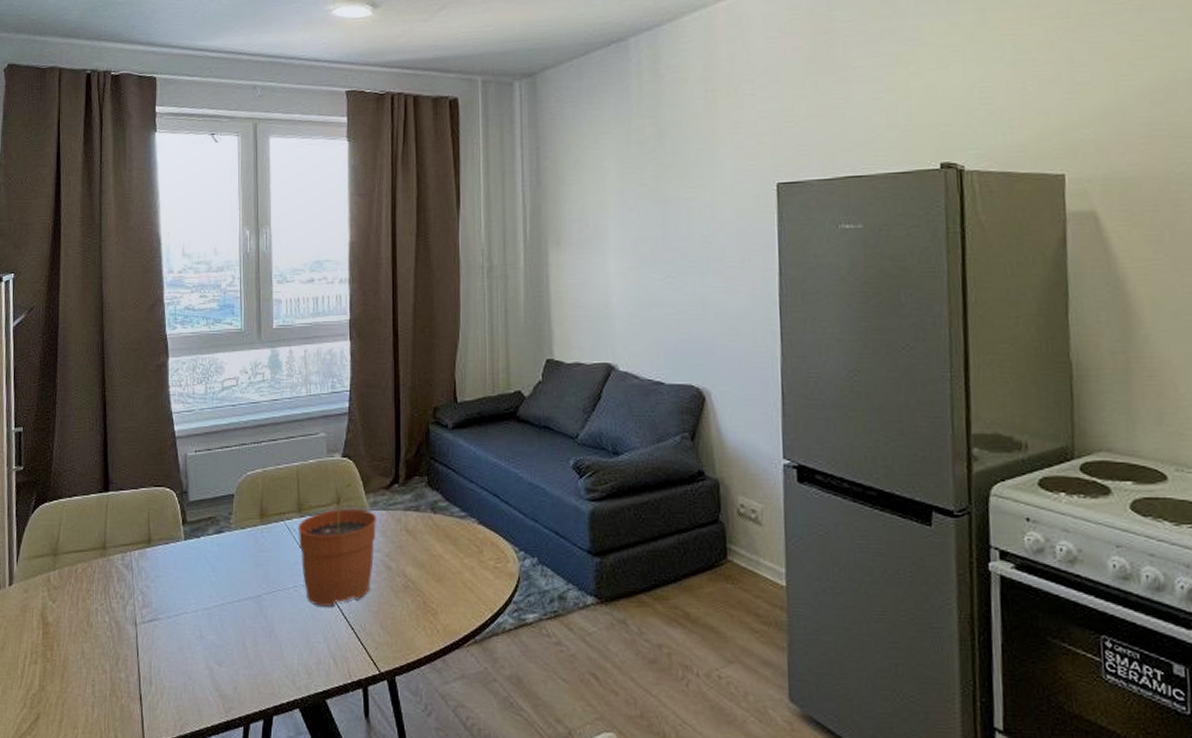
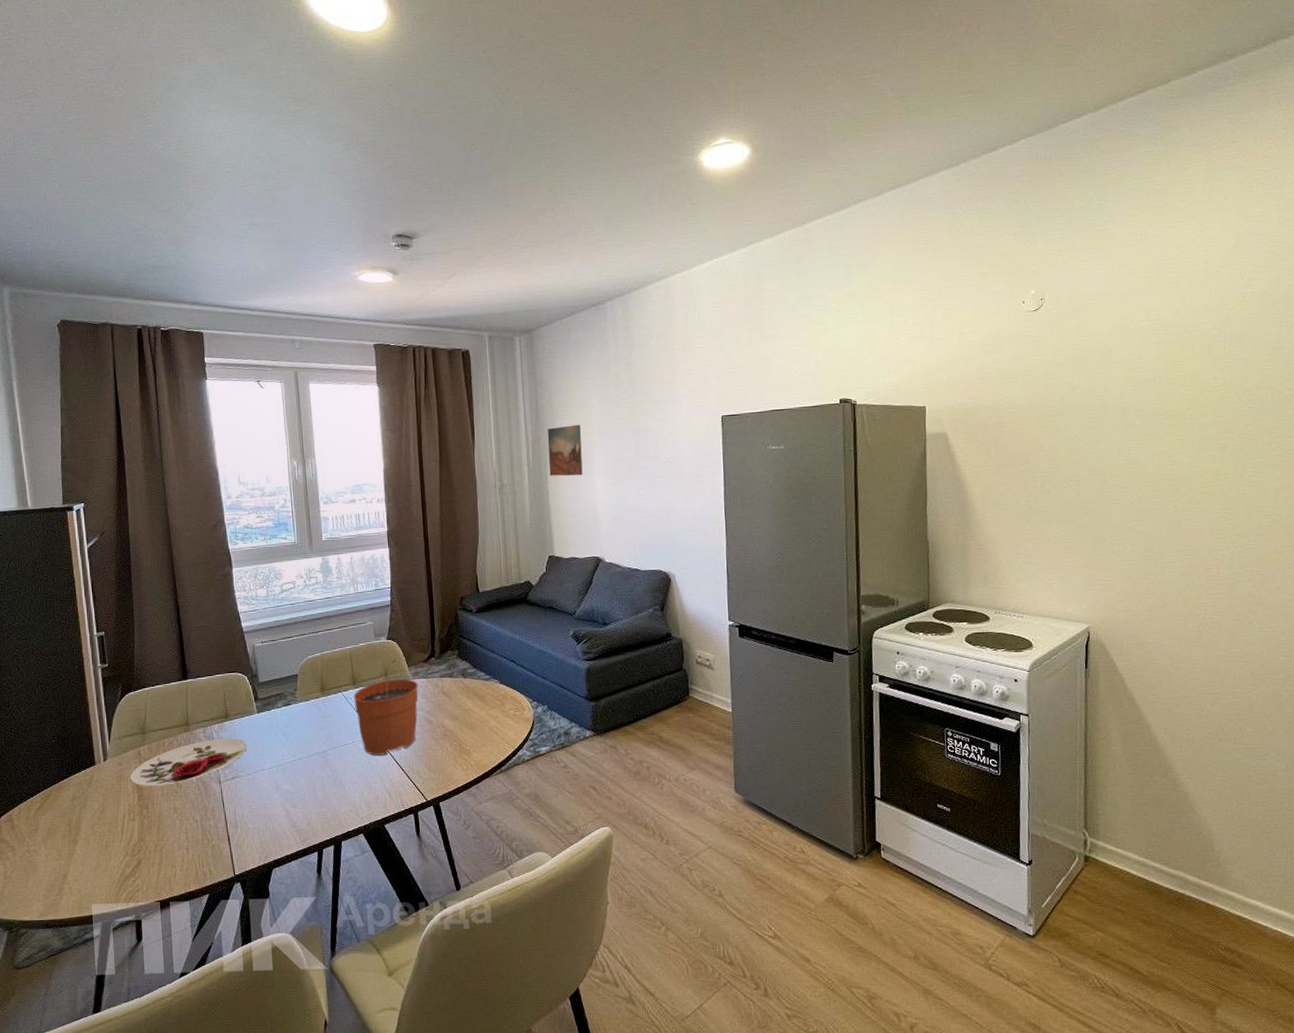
plate: none [35,568,170,623] -> present [129,738,247,786]
wall art: none [549,191,593,258] -> present [547,424,583,476]

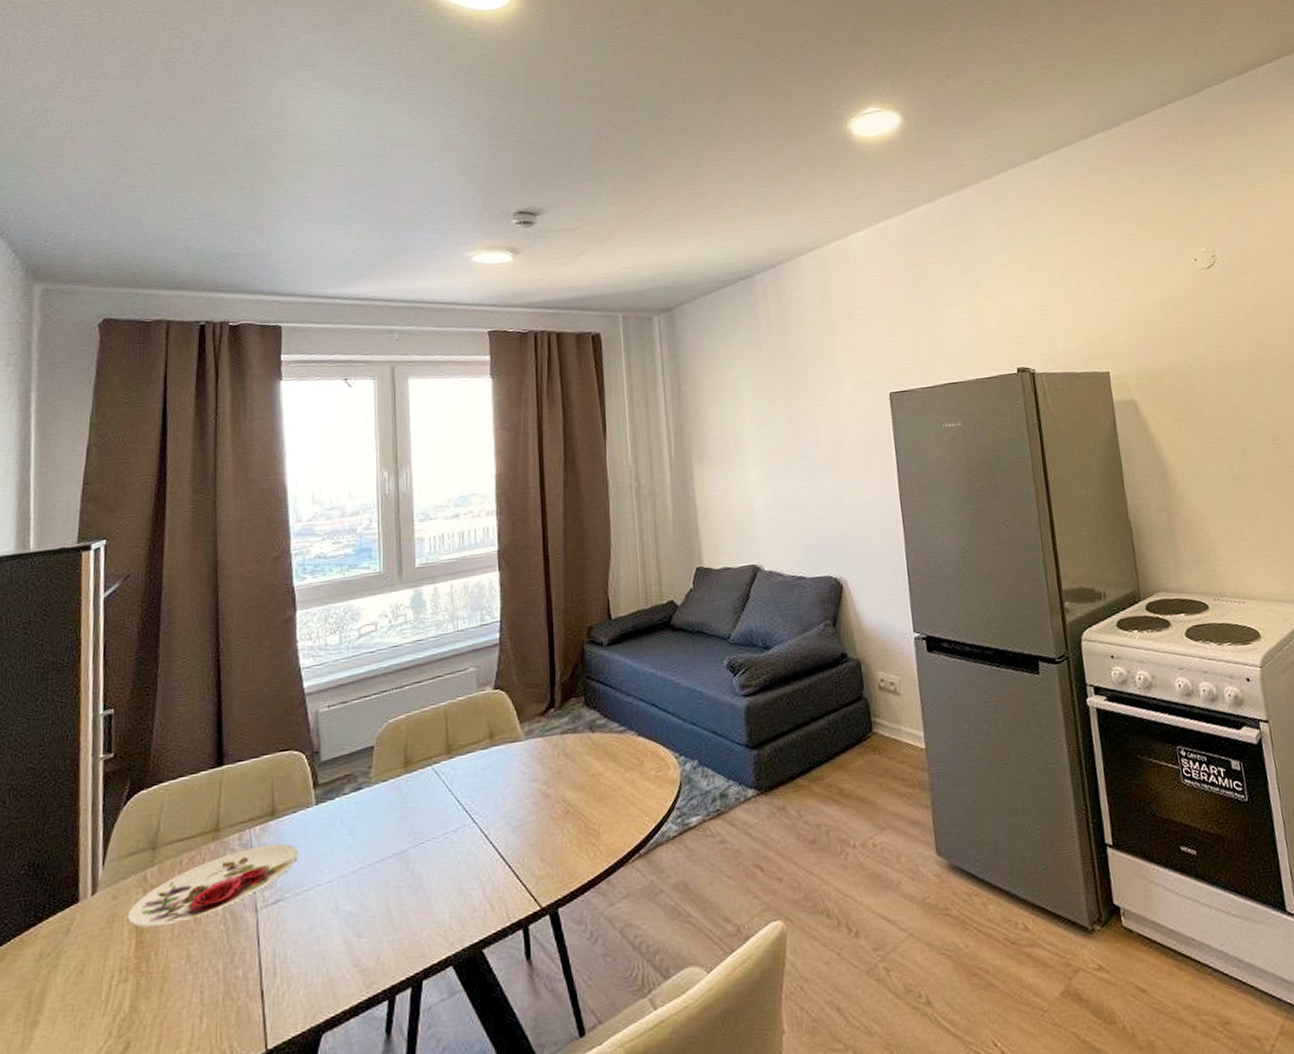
plant pot: present [353,658,419,755] -> none [447,714,534,850]
wall art: present [547,424,583,476] -> none [691,410,735,472]

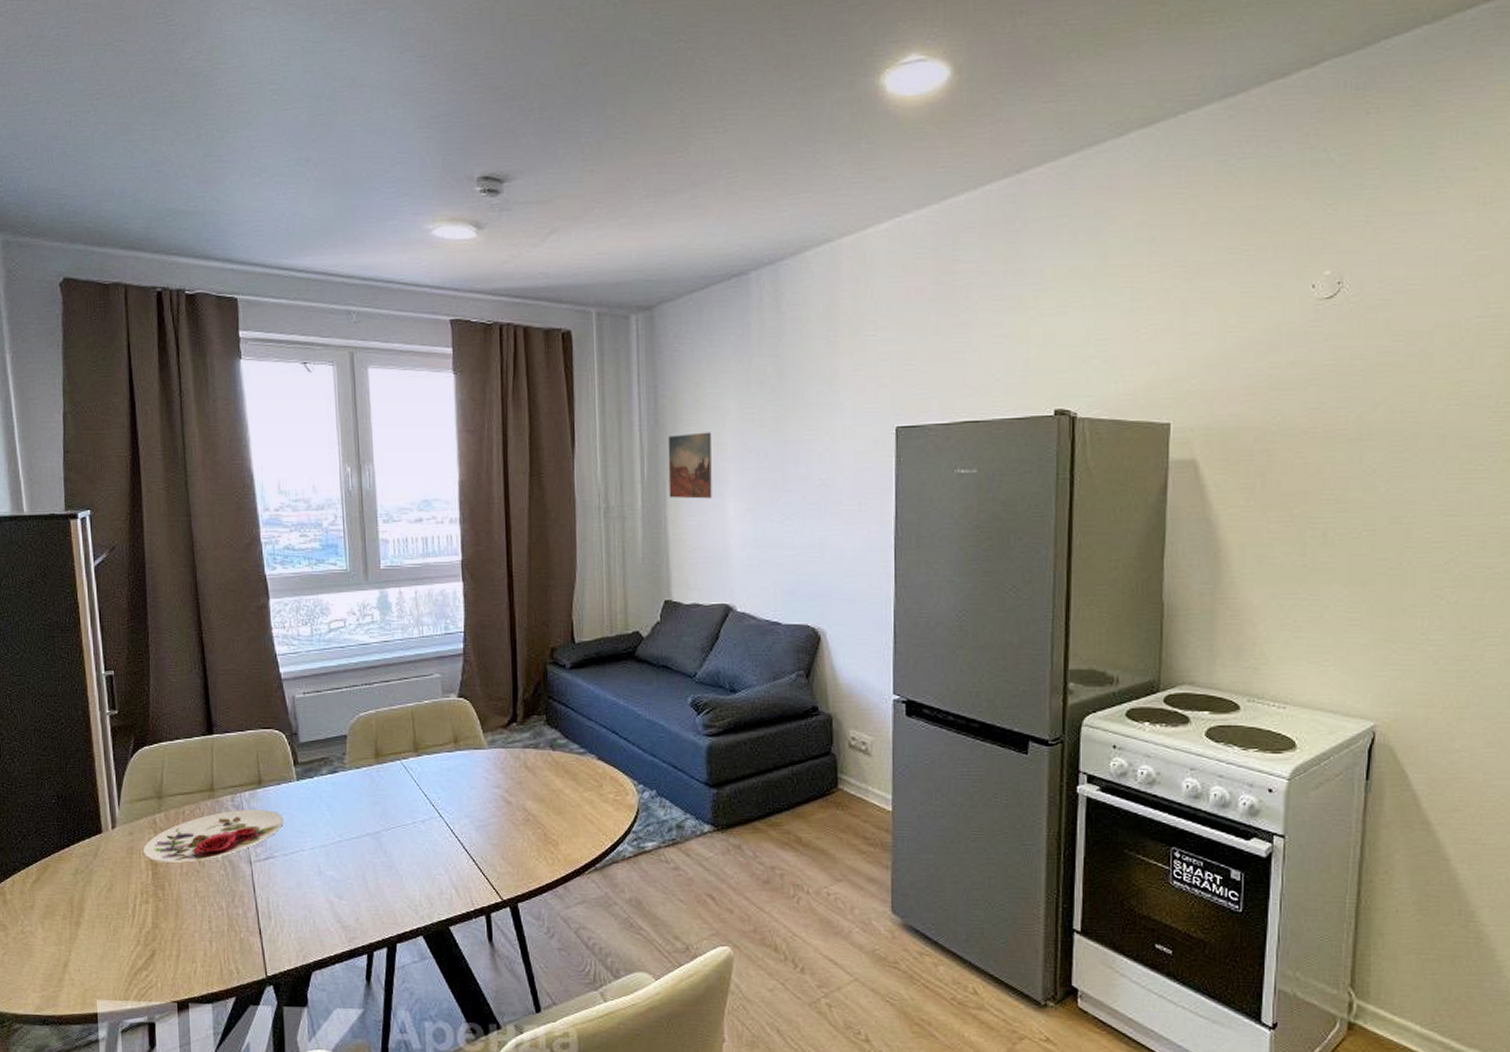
wall art: none [691,410,735,472] -> present [668,432,712,499]

